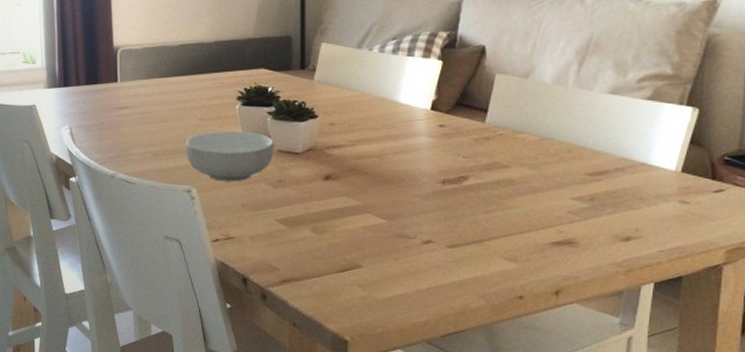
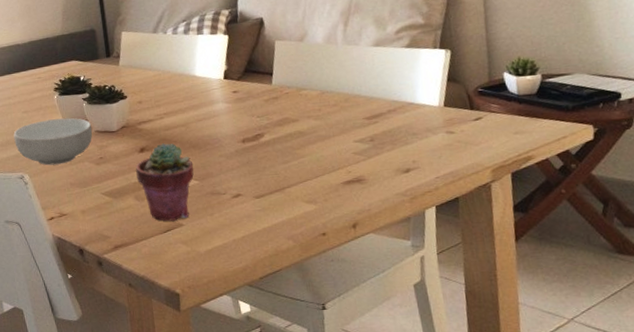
potted succulent: none [317,173,382,261] -> present [136,143,194,221]

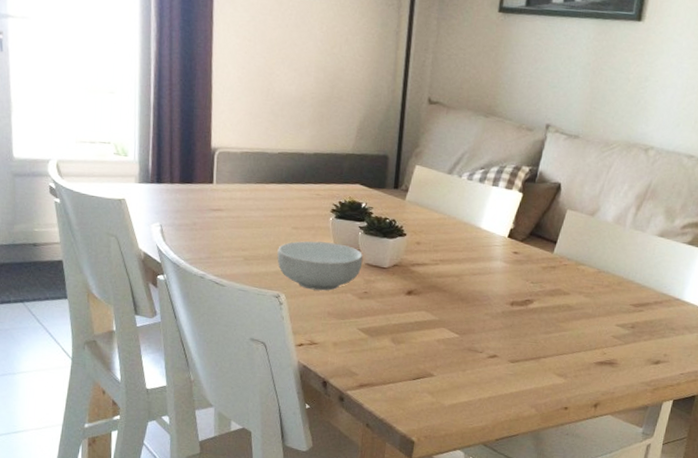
potted succulent: present [136,143,194,221] -> none [398,290,457,370]

